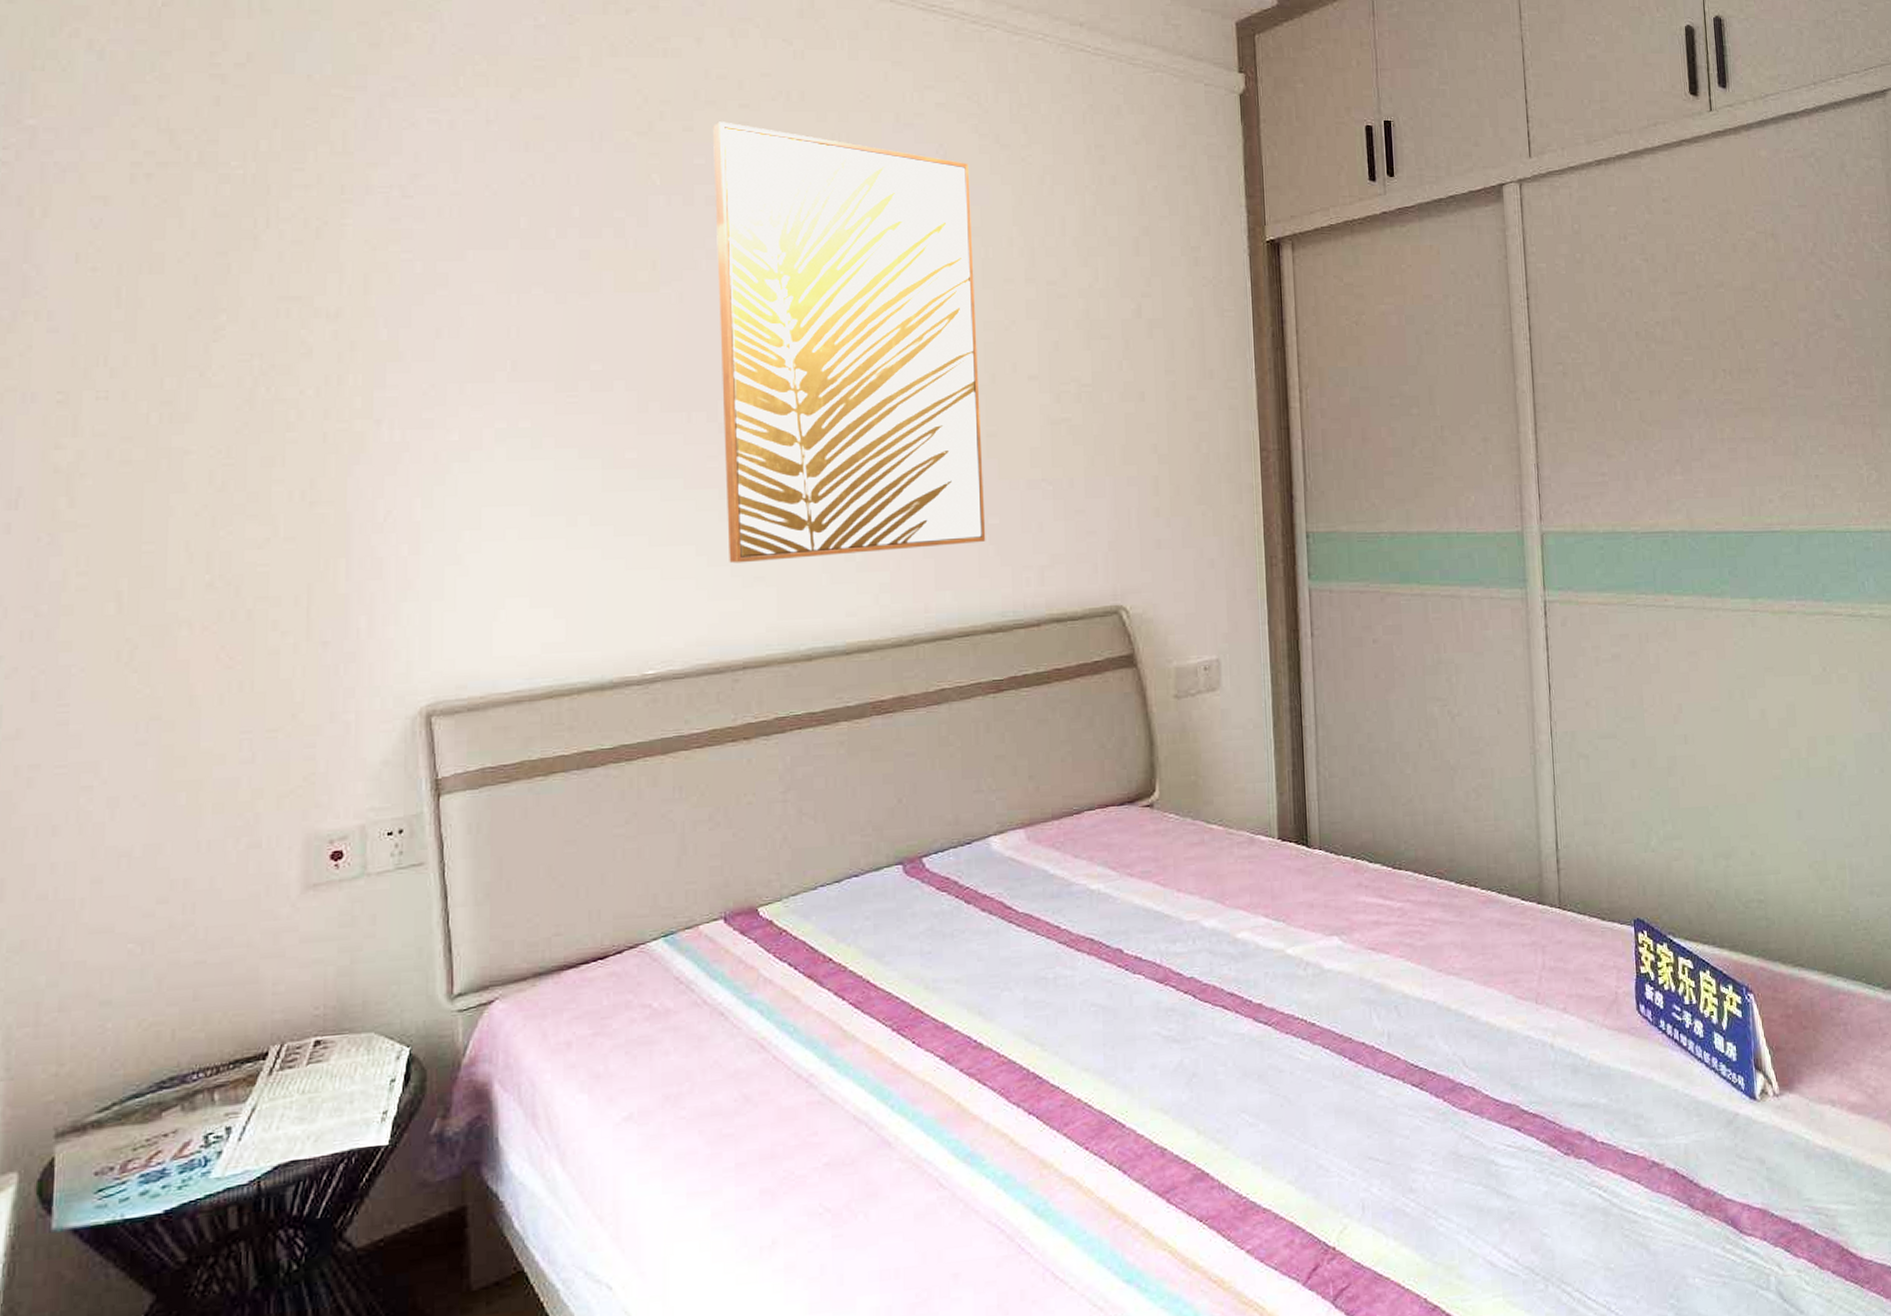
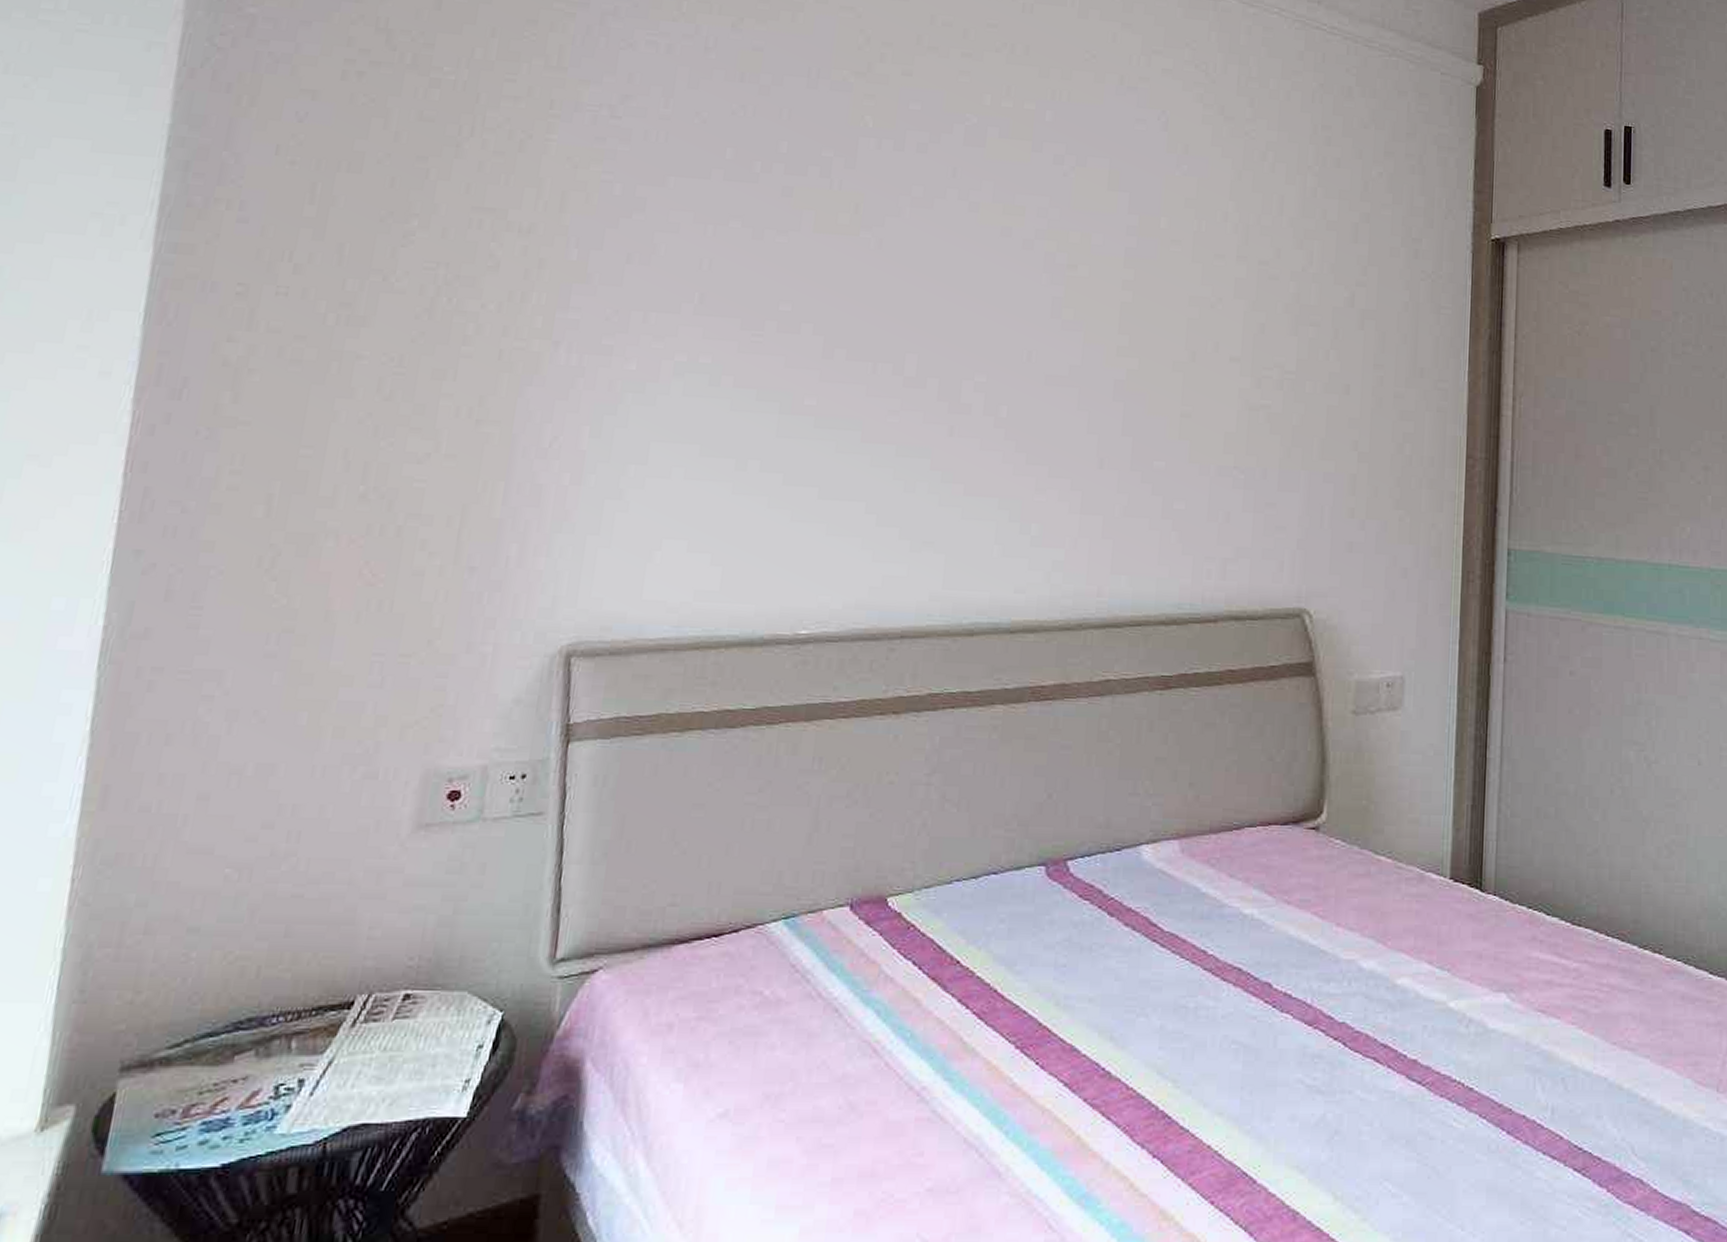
wall art: present [713,121,986,564] -> none [898,68,1190,528]

